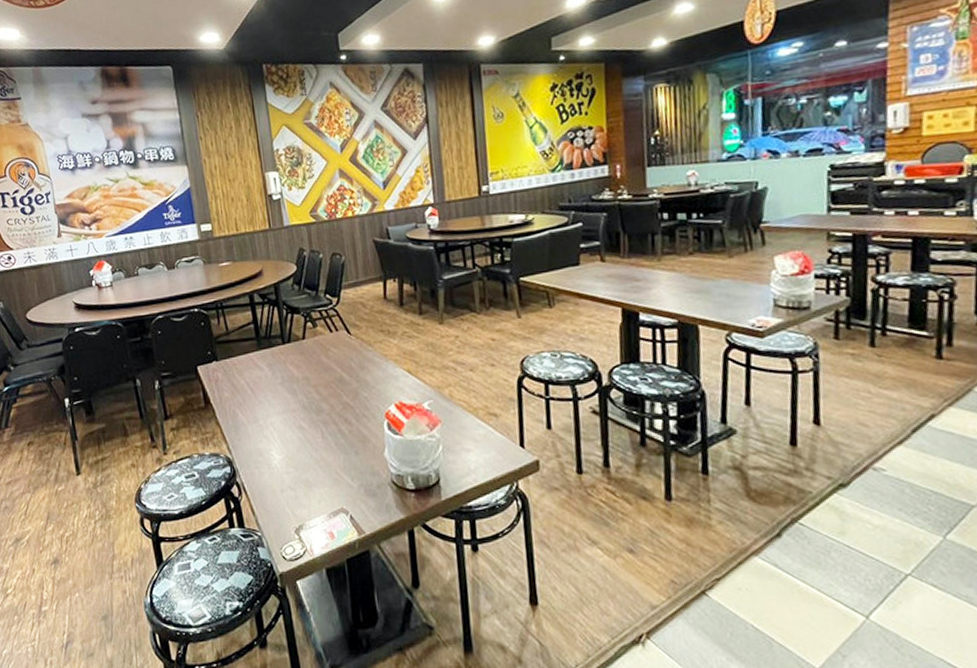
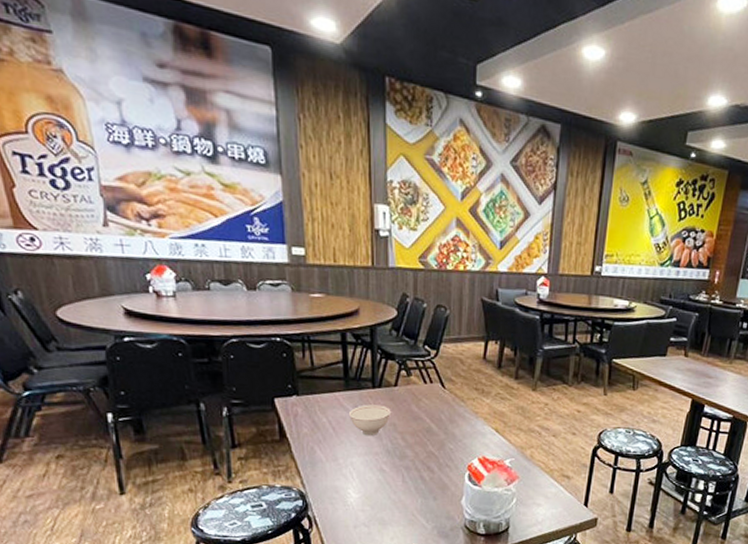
bowl: none [264,360,302,392] -> present [349,404,391,435]

